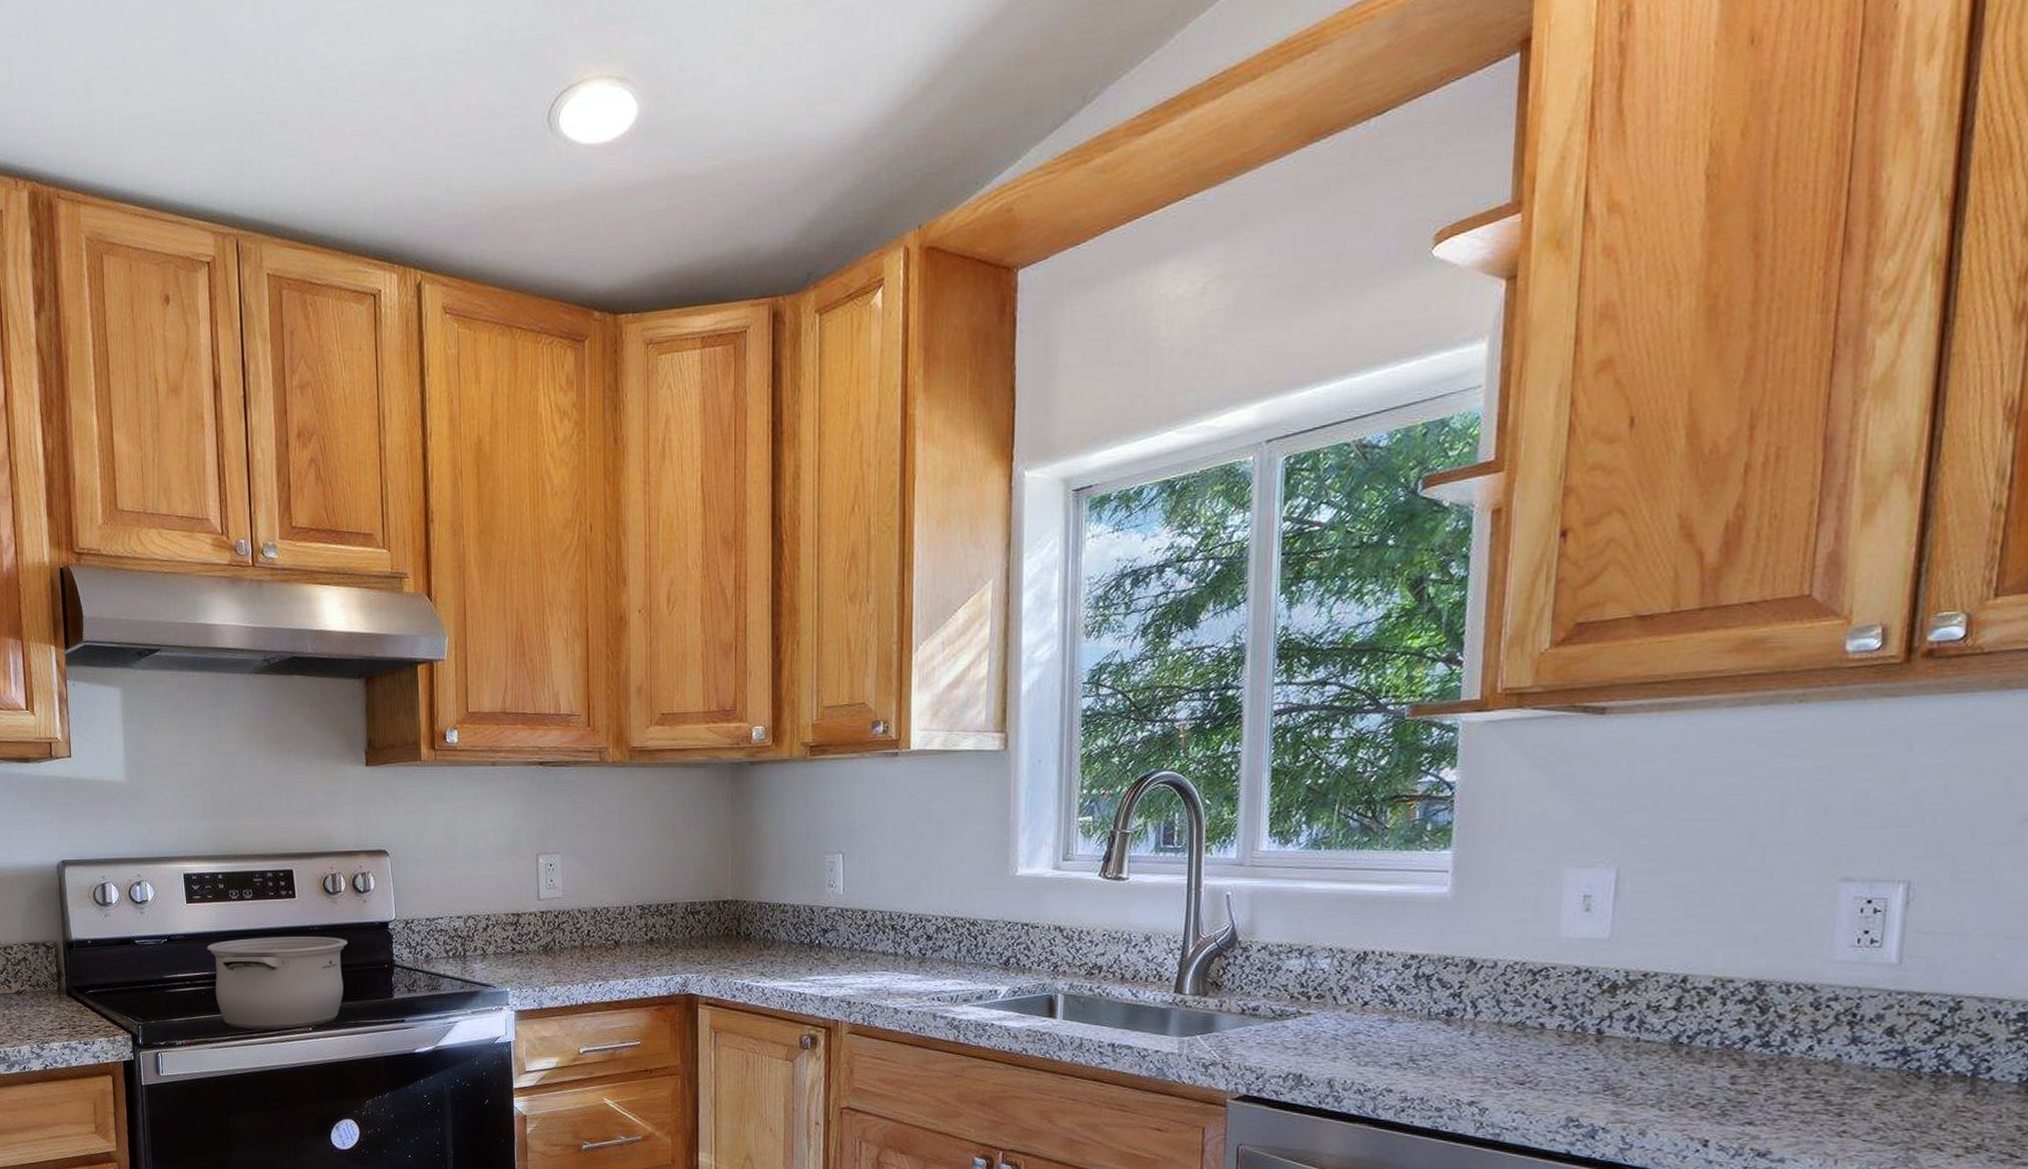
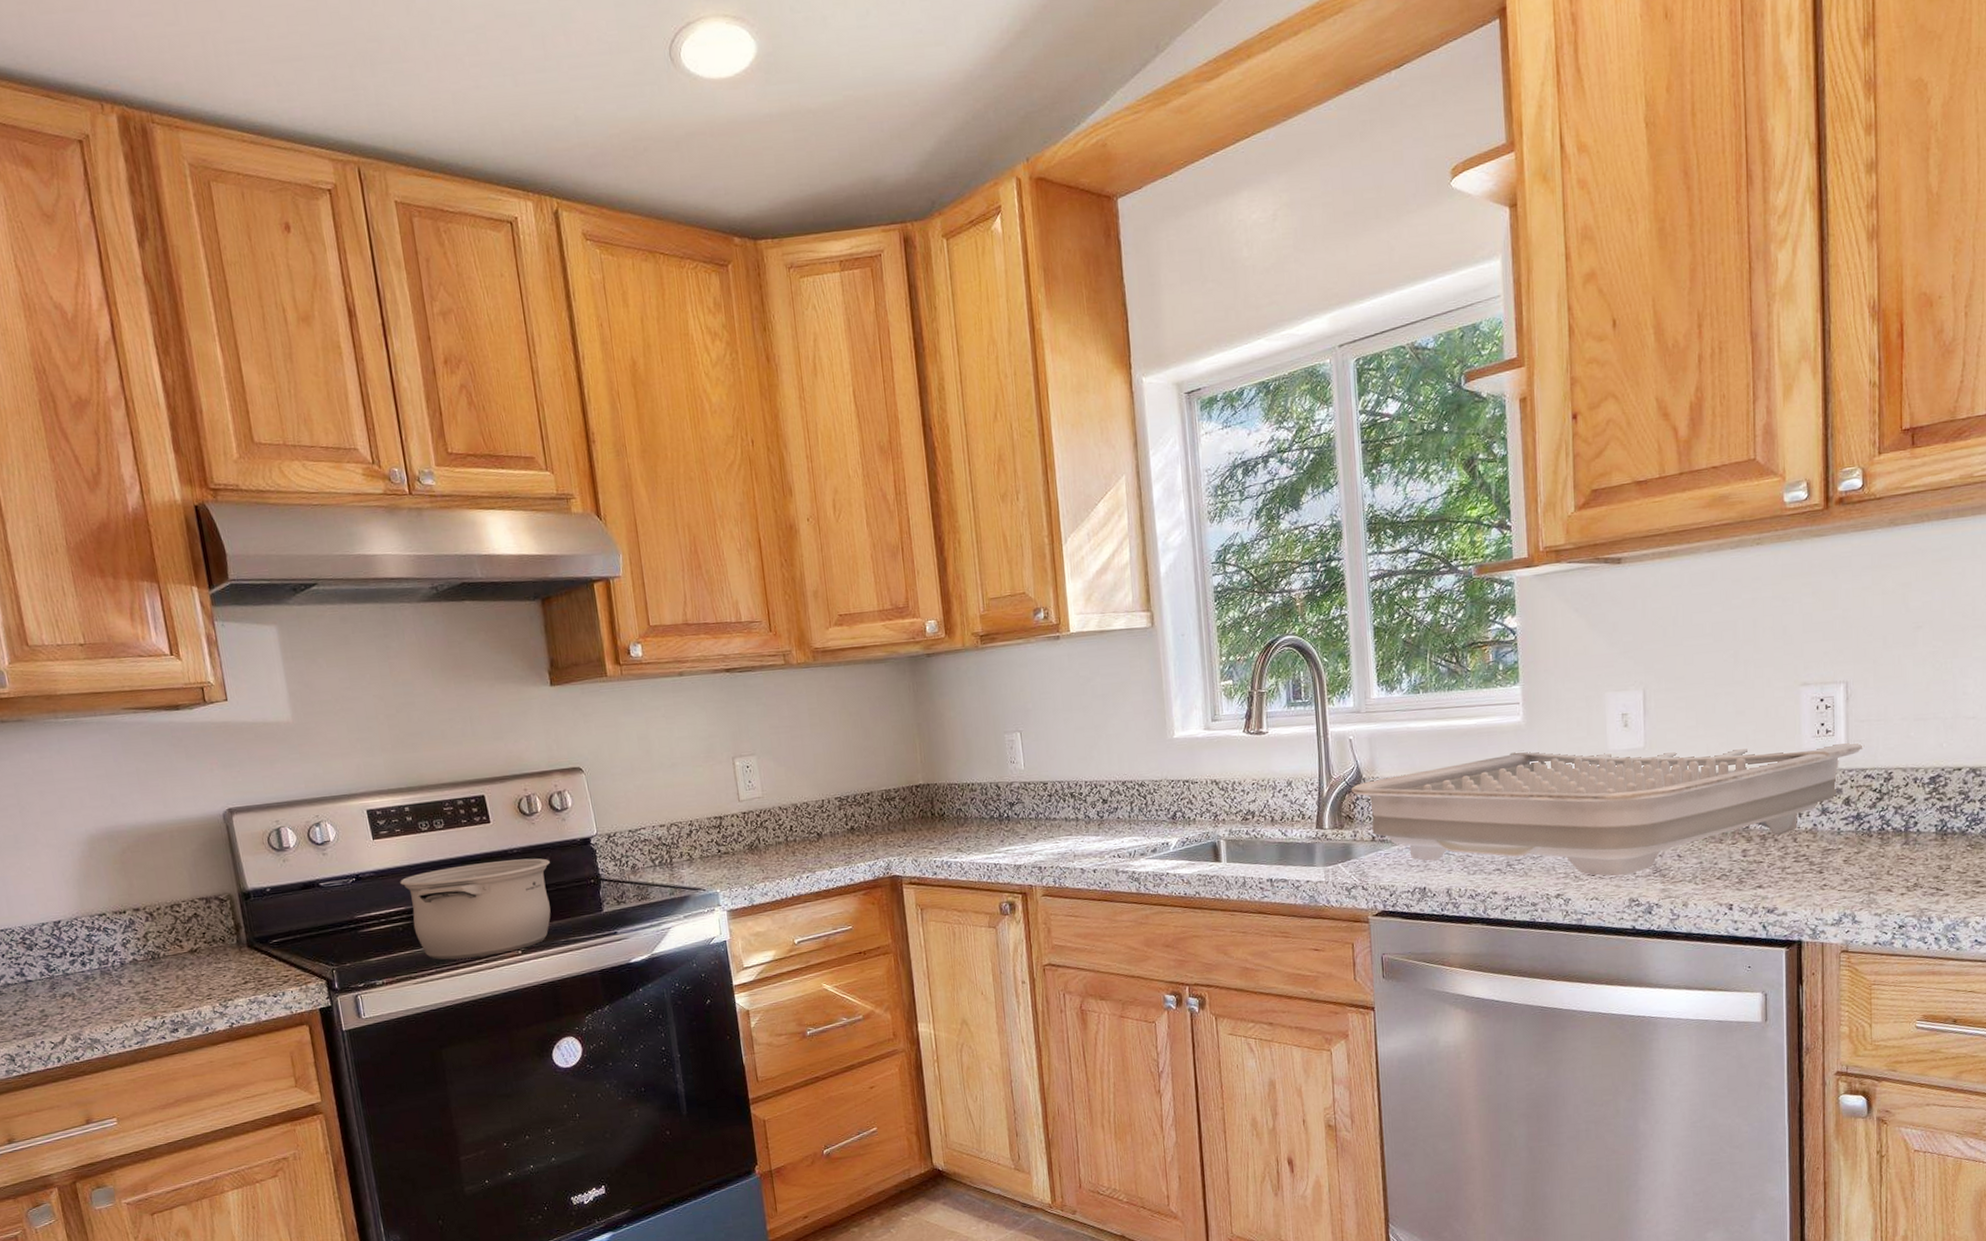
dish rack: none [1222,927,1925,1089] -> present [1351,741,1865,877]

